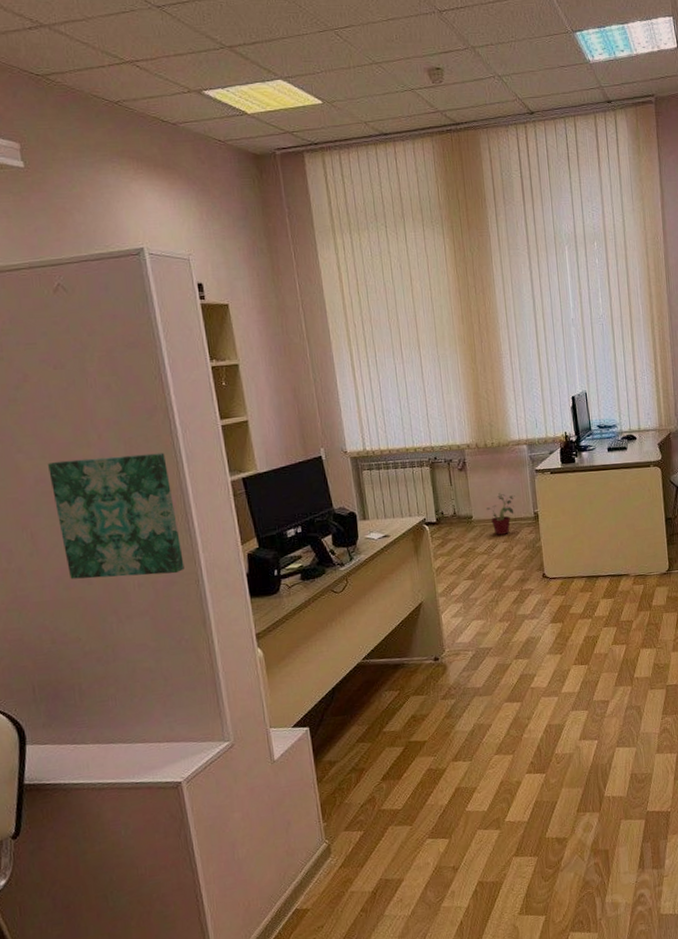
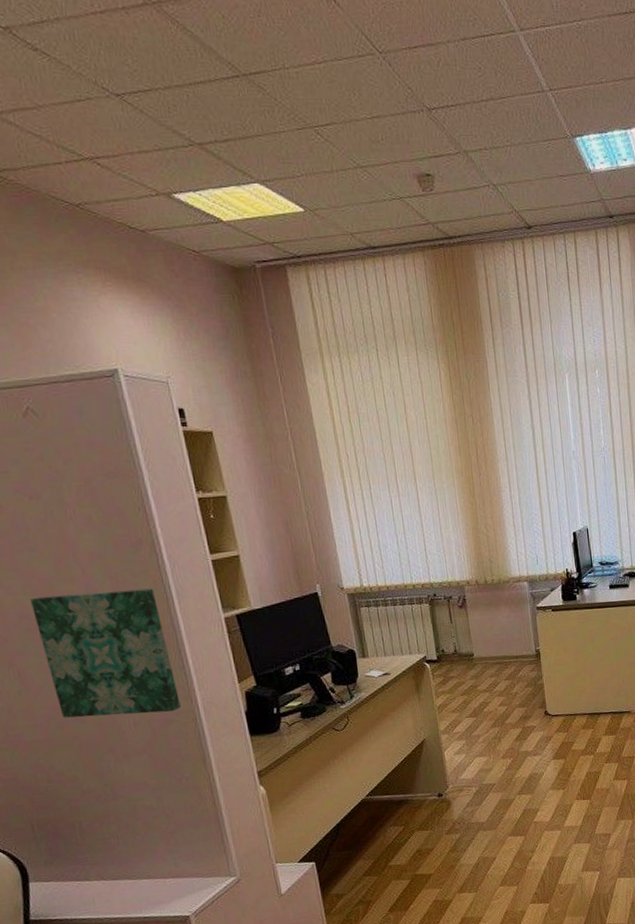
potted plant: present [486,492,515,535] -> none [488,629,517,673]

